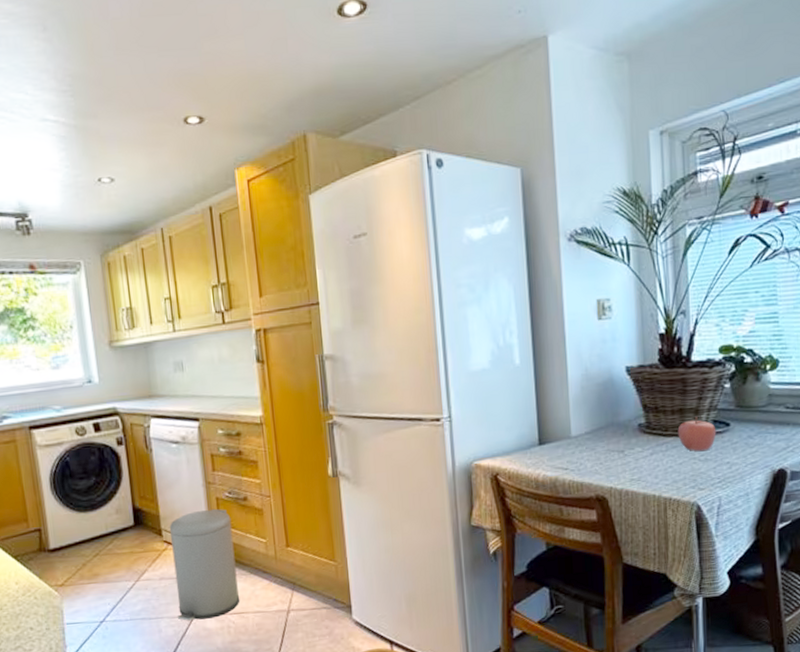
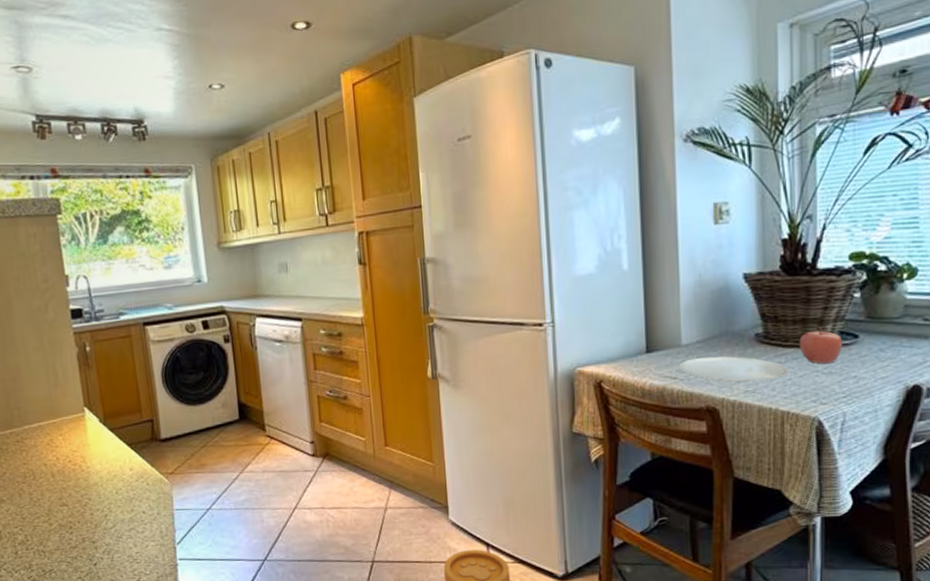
pedal bin: present [169,508,240,621] -> none [272,406,339,513]
plate: none [570,446,669,471] -> present [679,356,789,382]

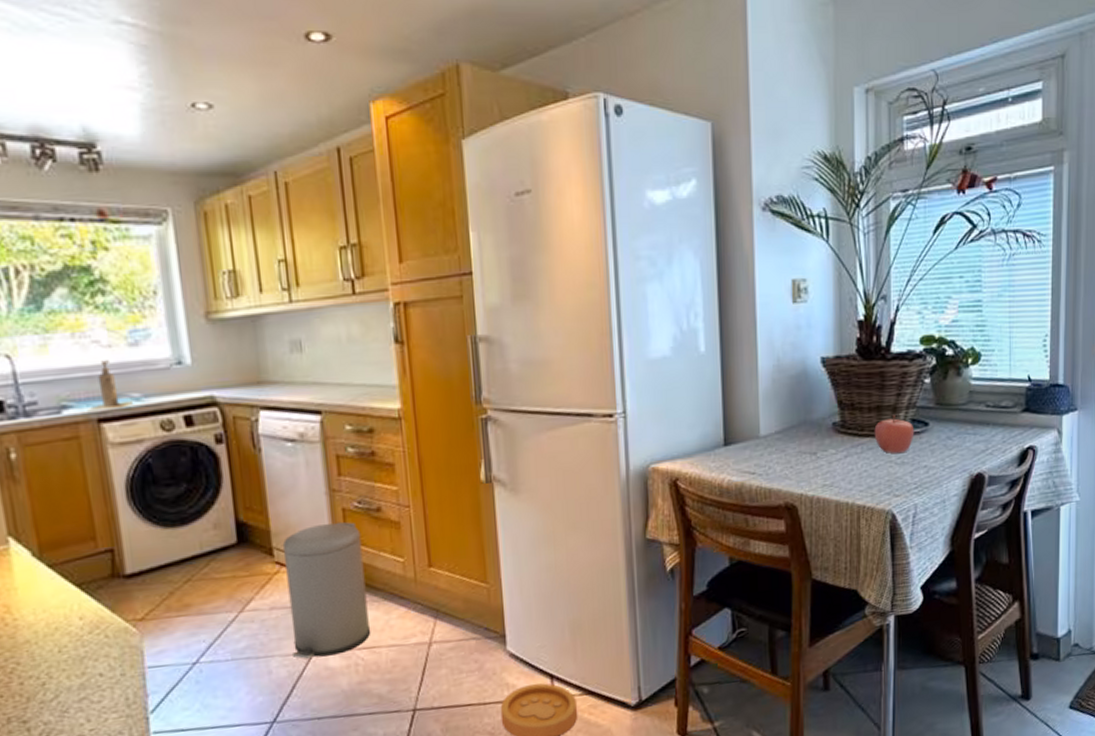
soap dispenser: none [136,279,167,317] -> present [87,360,132,411]
pedal bin: none [272,406,339,513] -> present [282,521,371,659]
plate: present [679,356,789,382] -> none [758,447,864,476]

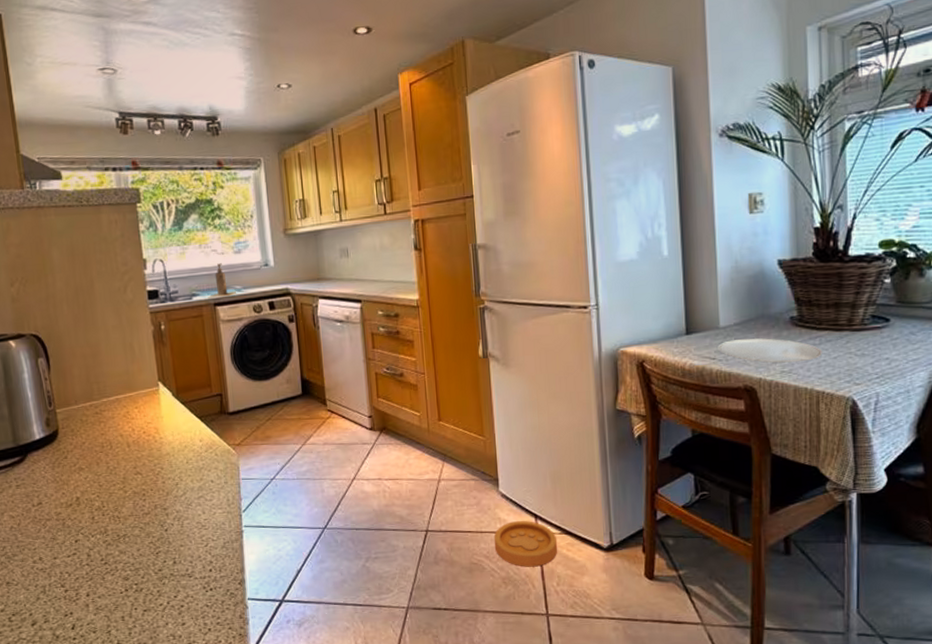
pedal bin: present [282,521,371,659] -> none [333,382,395,483]
plate: none [758,447,864,476] -> present [718,338,823,363]
fruit: present [874,414,914,454] -> none [832,310,875,346]

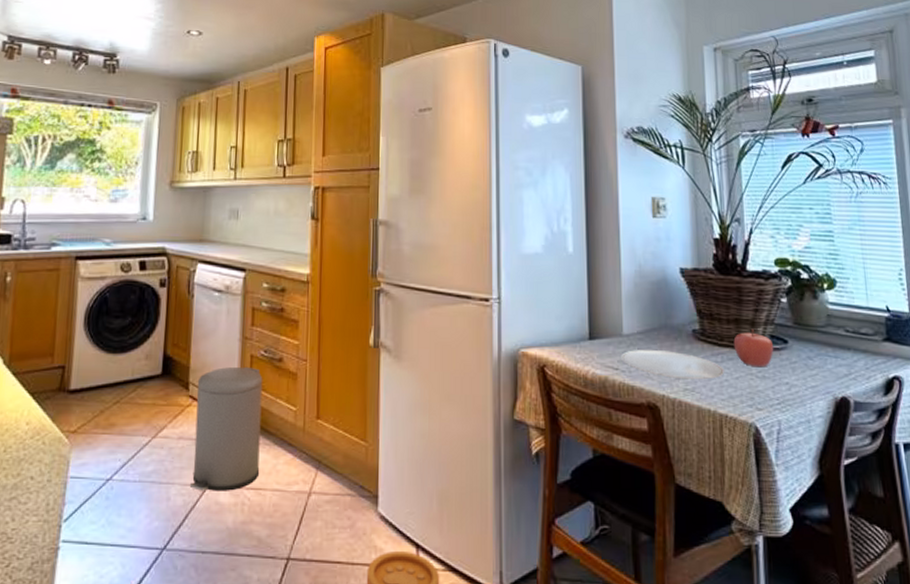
soap dispenser: present [208,263,236,298] -> none [69,211,104,250]
pedal bin: none [333,382,395,483] -> present [189,366,263,491]
fruit: none [832,310,875,346] -> present [733,328,774,368]

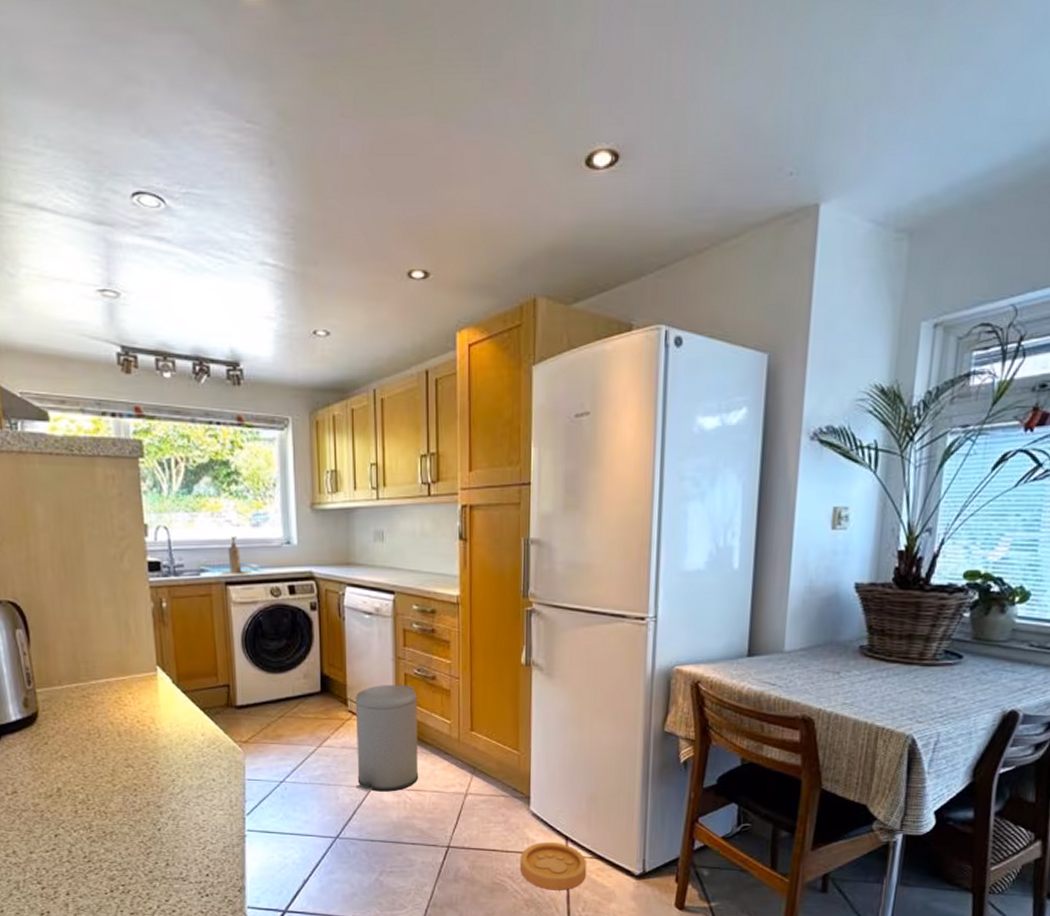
soap dispenser: none [69,211,104,250] -> present [218,536,251,576]
plate: present [621,350,725,380] -> none [779,666,889,695]
fruit: present [733,328,774,368] -> none [902,644,947,682]

